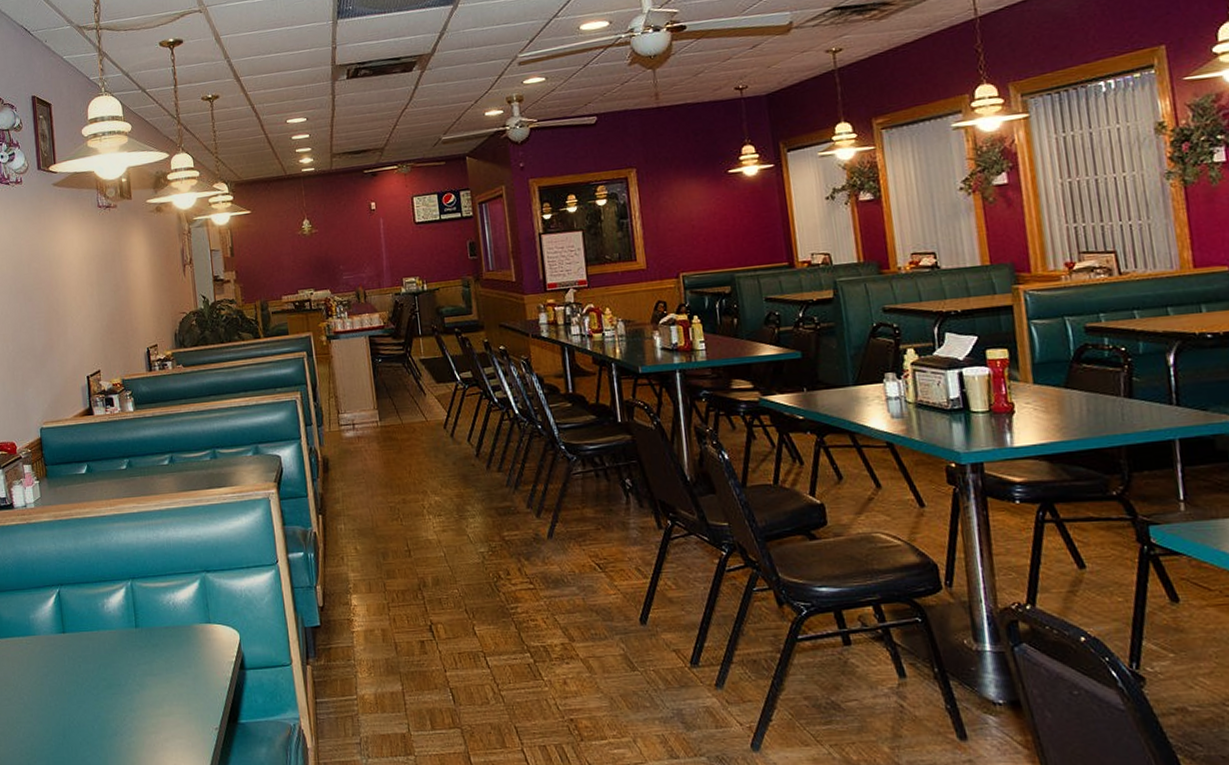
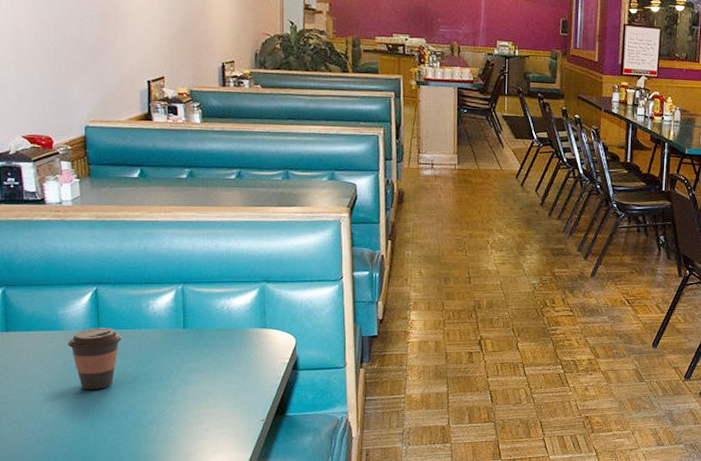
coffee cup: none [39,631,84,698] -> present [67,328,122,390]

